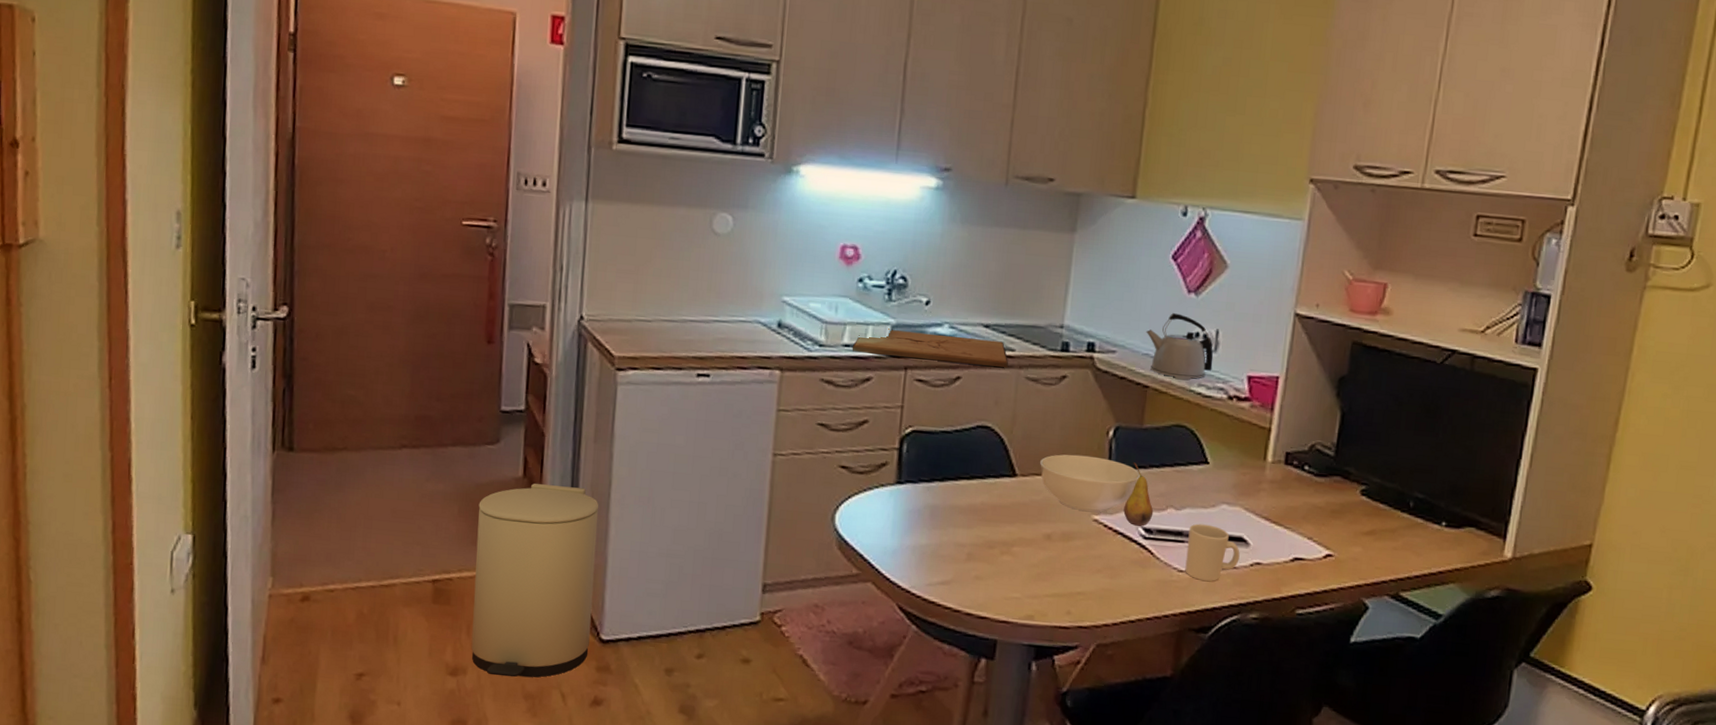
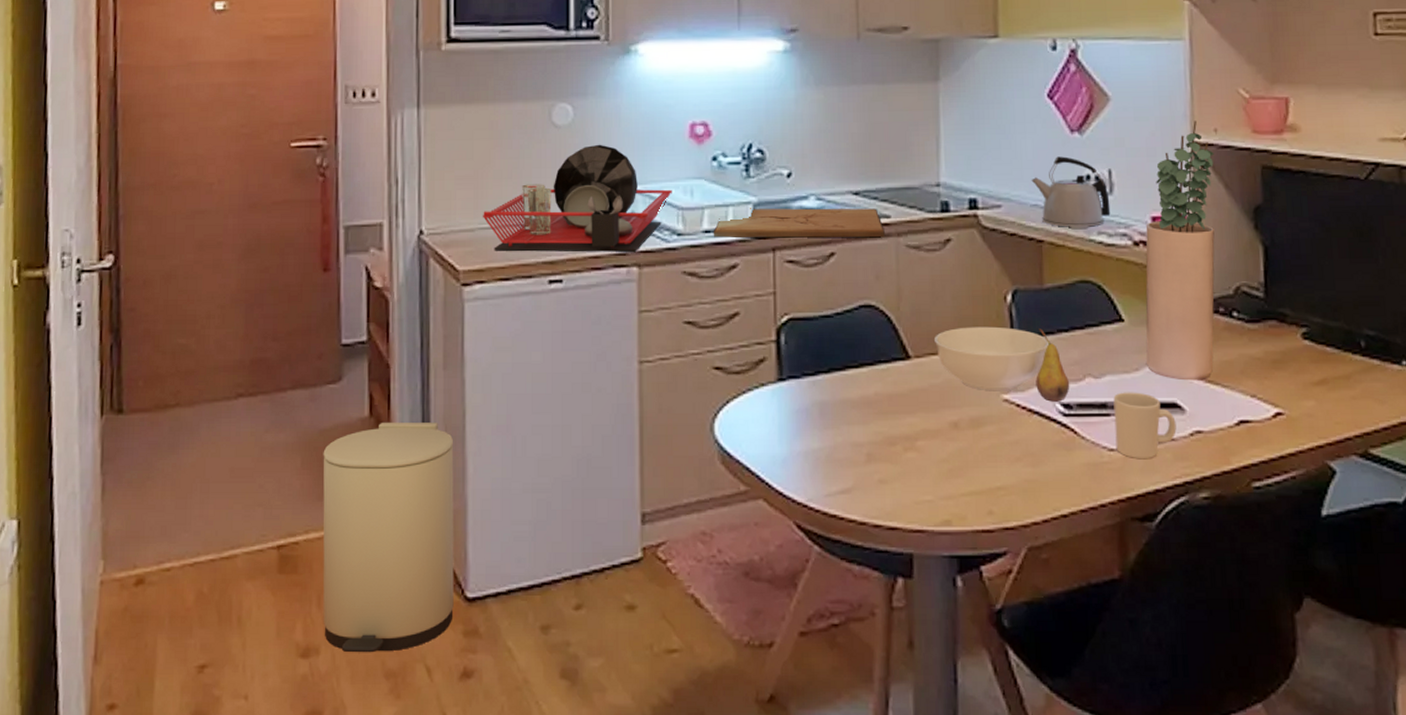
dish rack: none [640,255,819,357] -> present [483,144,672,252]
vase: none [1222,294,1313,521] -> present [1145,120,1215,381]

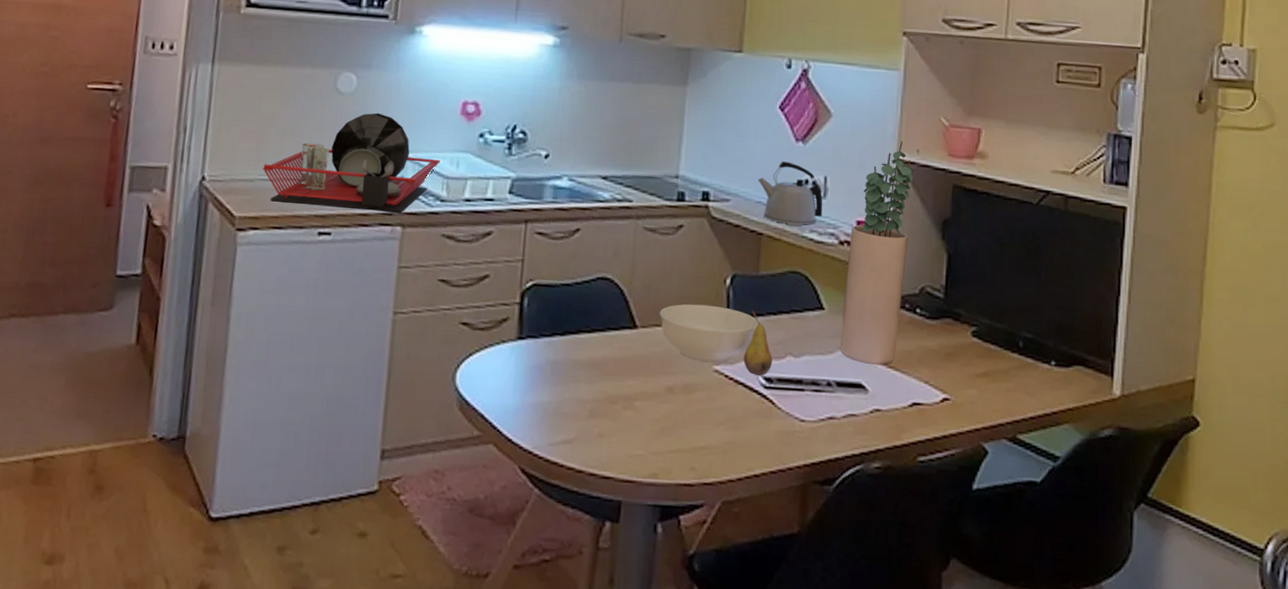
pedal bin: present [323,422,454,653] -> none [70,350,214,564]
cutting board: present [713,208,885,238] -> none [473,184,626,219]
mug: present [1113,392,1177,460] -> none [806,371,859,431]

